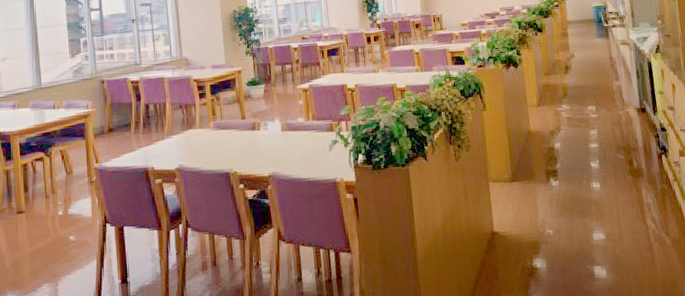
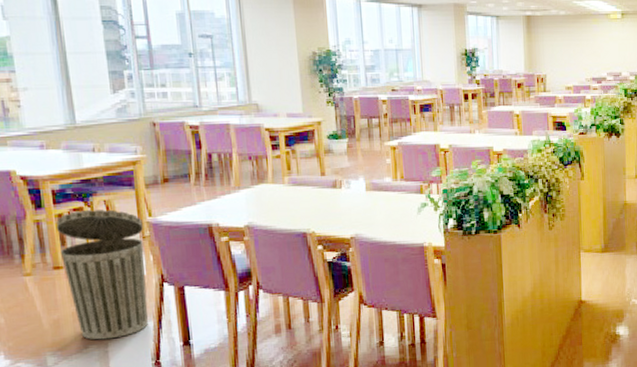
trash can: none [21,158,93,279] -> present [55,209,148,340]

